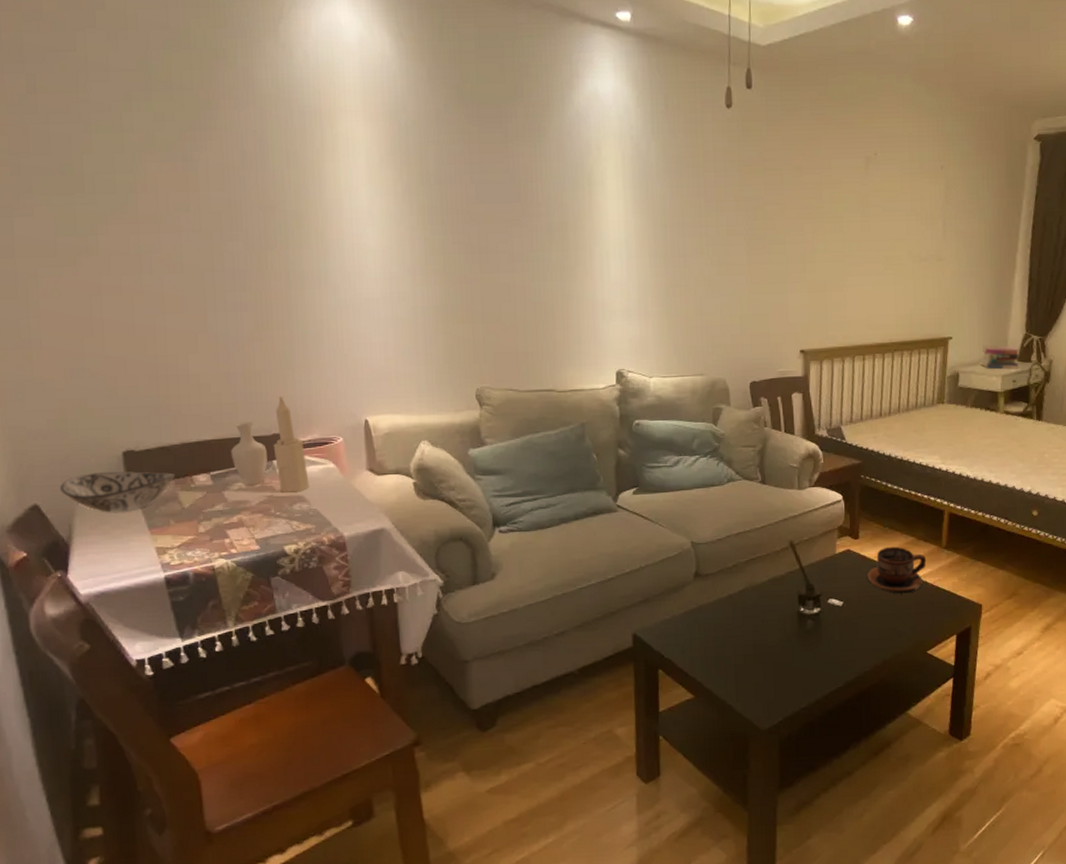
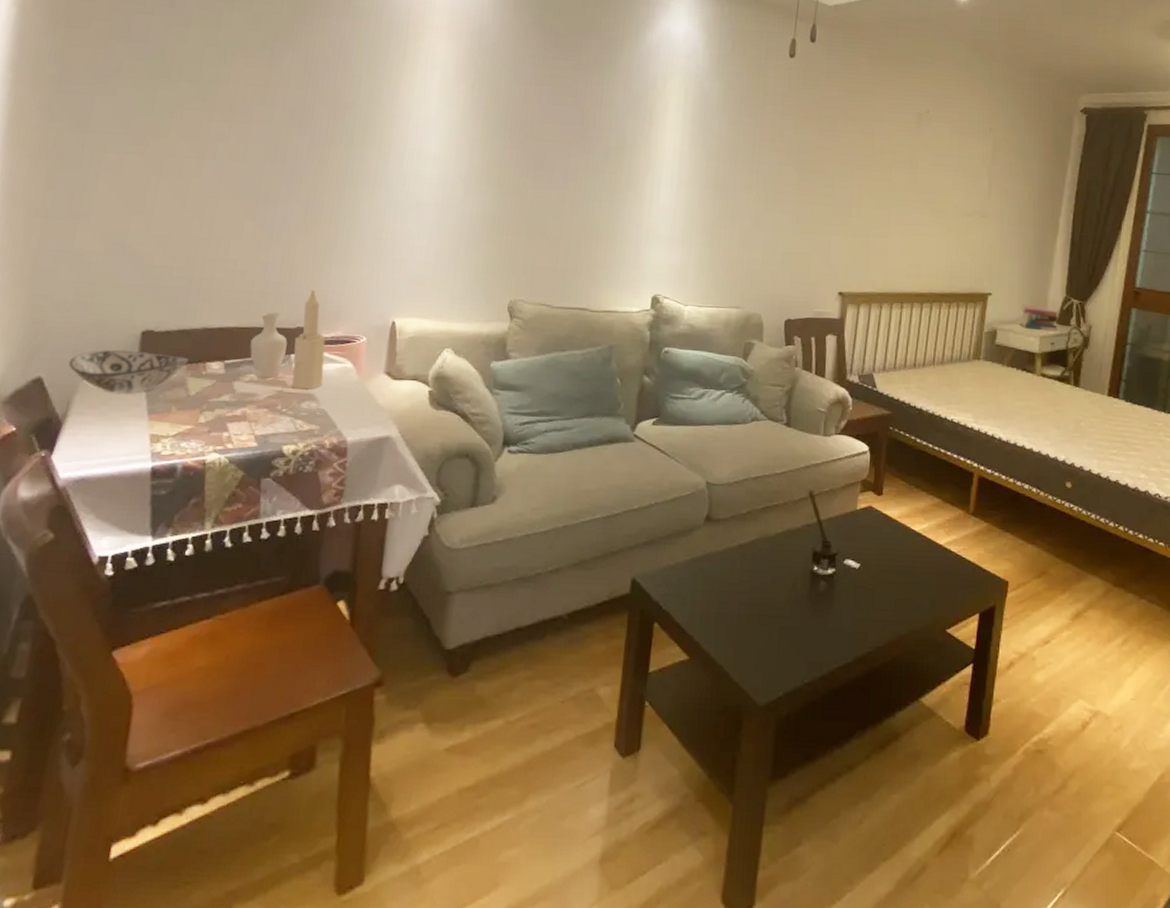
cup: present [867,546,927,593] -> none [888,507,952,560]

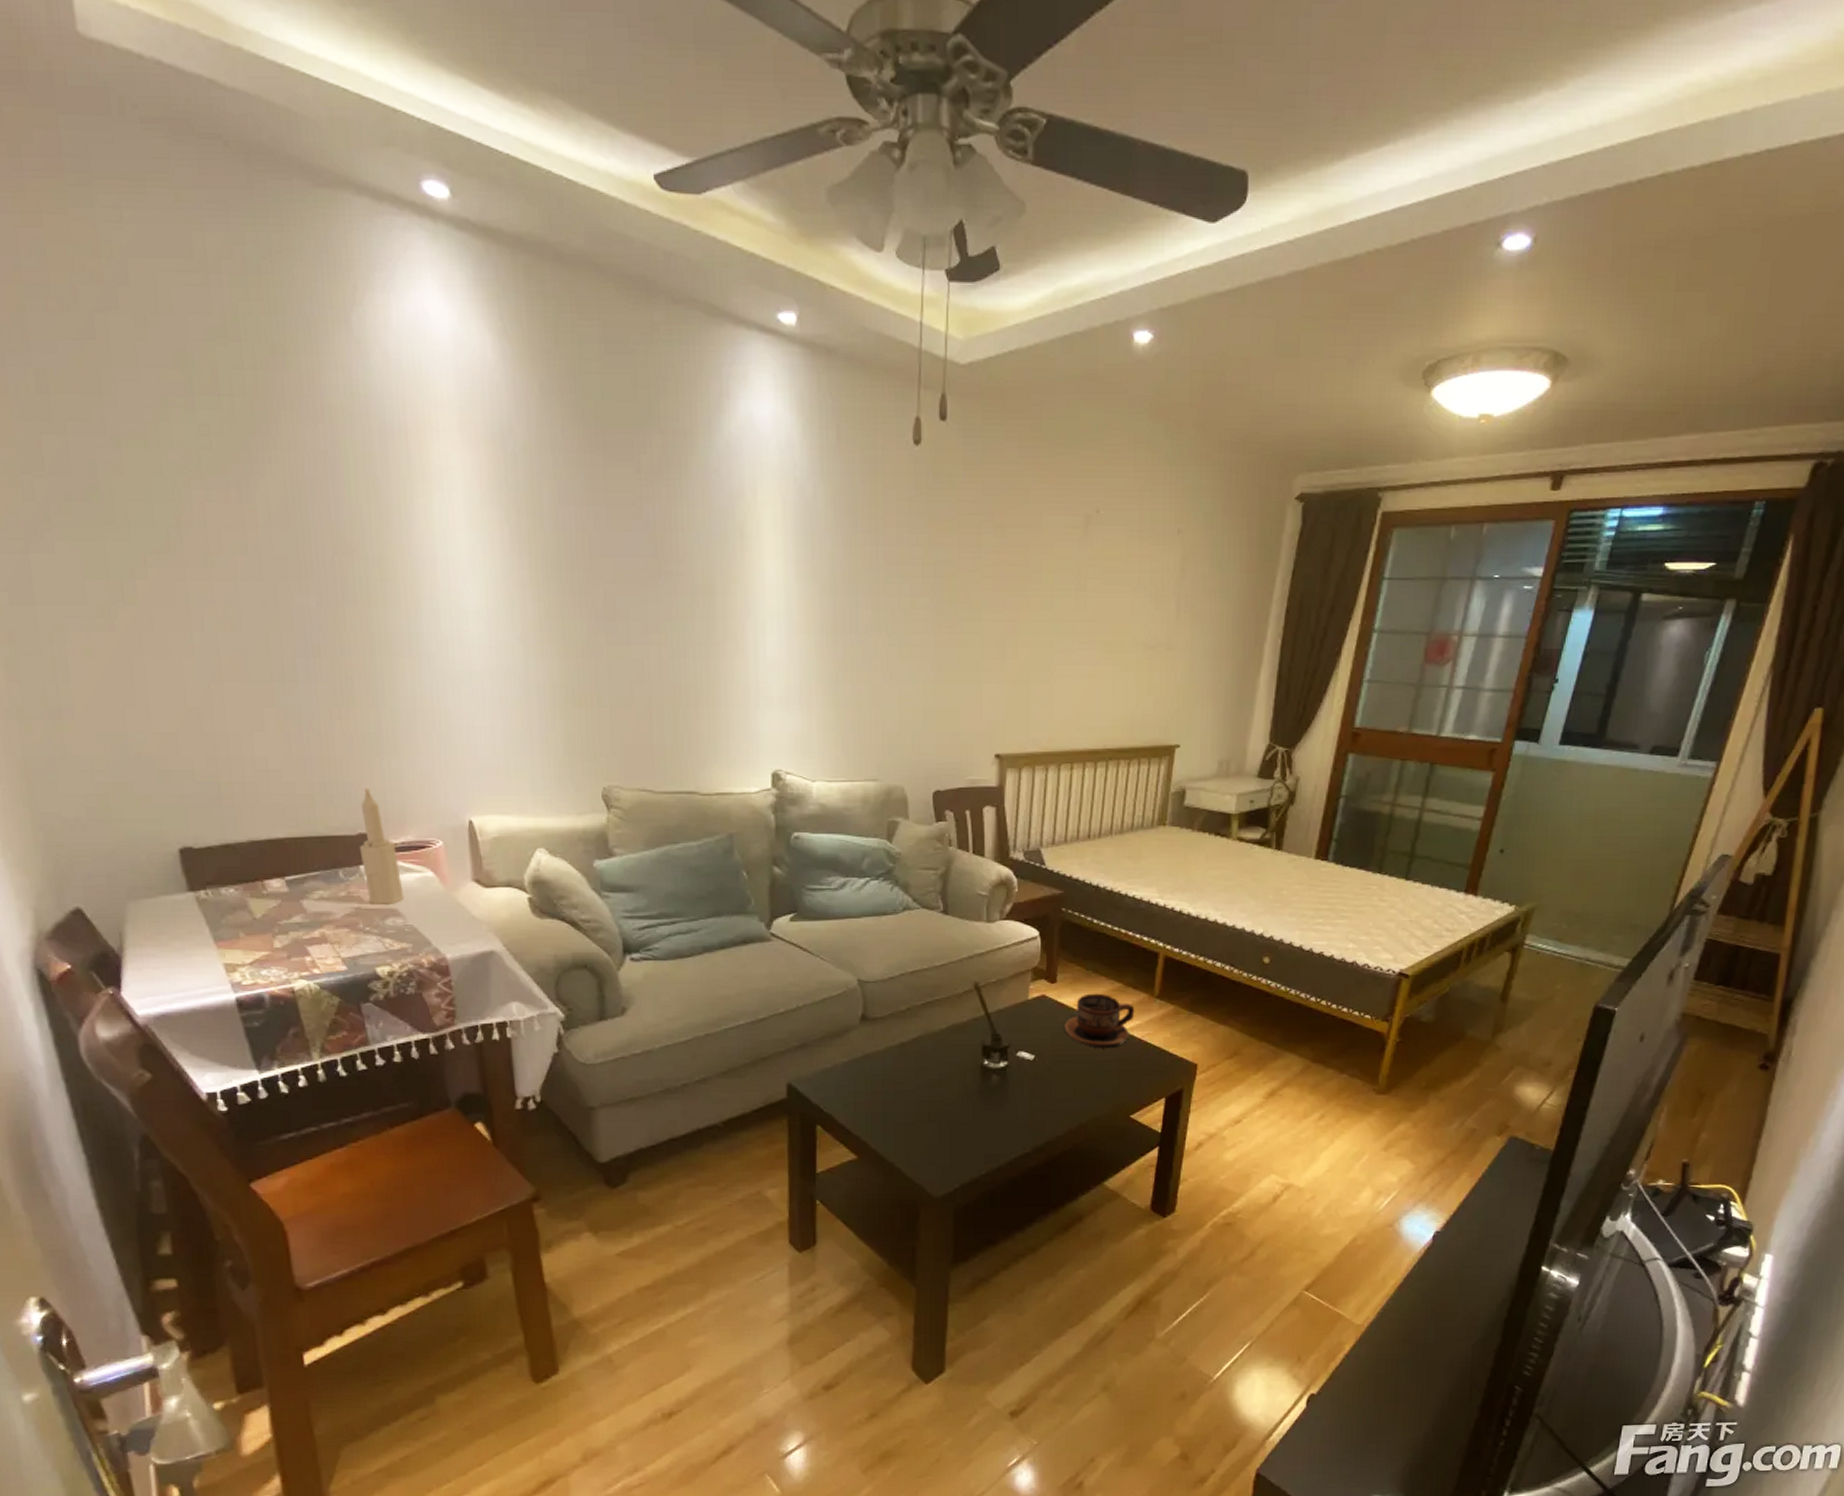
decorative bowl: present [68,349,190,394] -> none [106,871,244,921]
vase: present [249,312,288,380] -> none [309,818,353,896]
cup: none [888,507,952,560] -> present [1064,993,1135,1047]
books: present [1016,304,1058,332] -> none [1208,756,1259,787]

